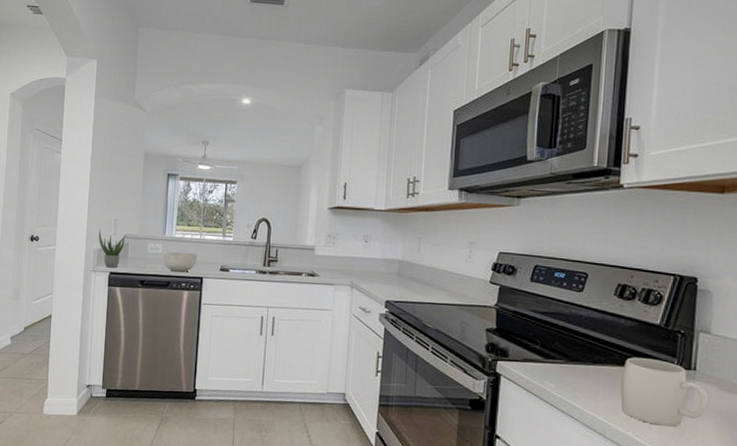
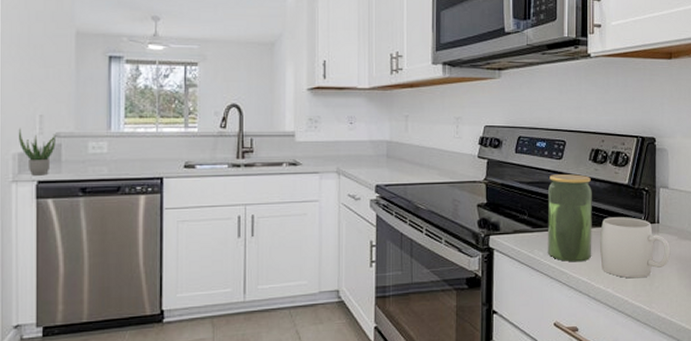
bowl: present [163,252,198,273] -> none [110,150,155,175]
jar: none [559,307,616,400] -> present [547,174,592,262]

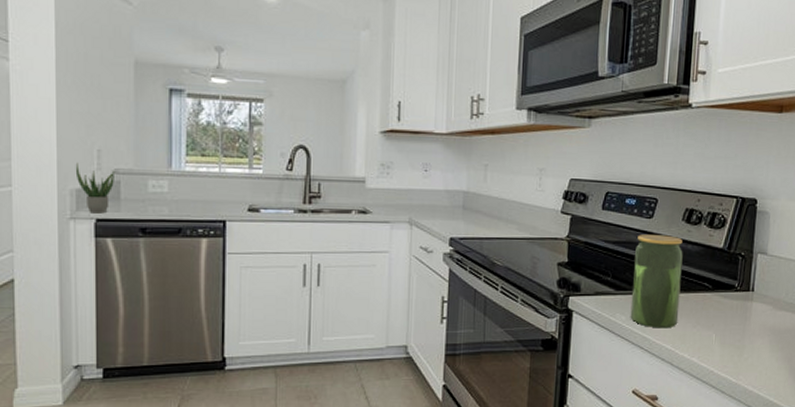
mug: present [599,217,671,279] -> none [686,283,764,348]

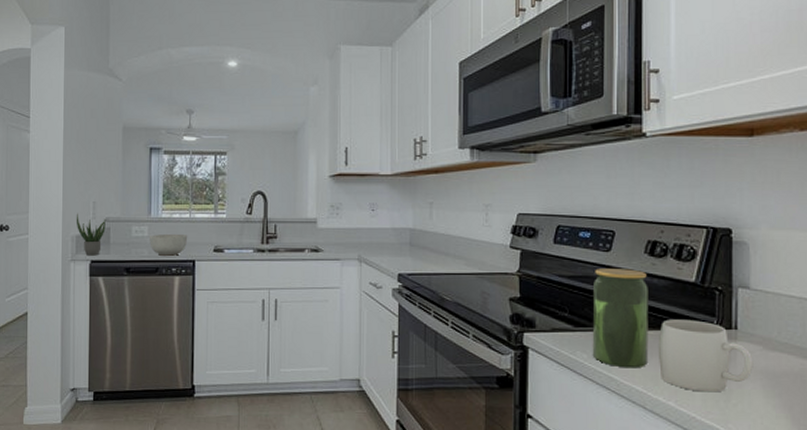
bowl: none [170,190,217,216] -> present [150,234,188,257]
mug: none [686,283,764,348] -> present [657,319,753,393]

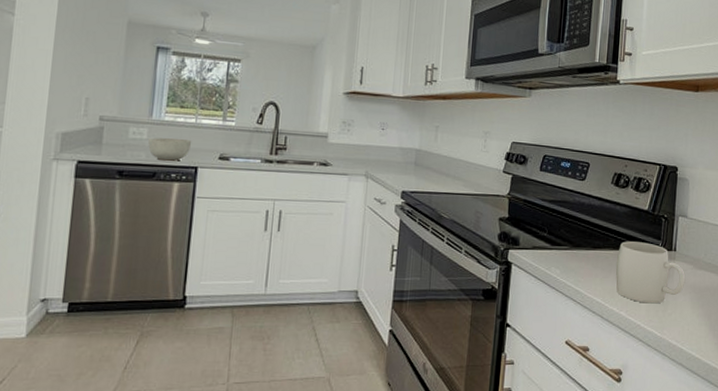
potted plant: present [76,213,107,256] -> none [63,108,101,156]
jar: present [592,268,649,369] -> none [564,195,612,283]

